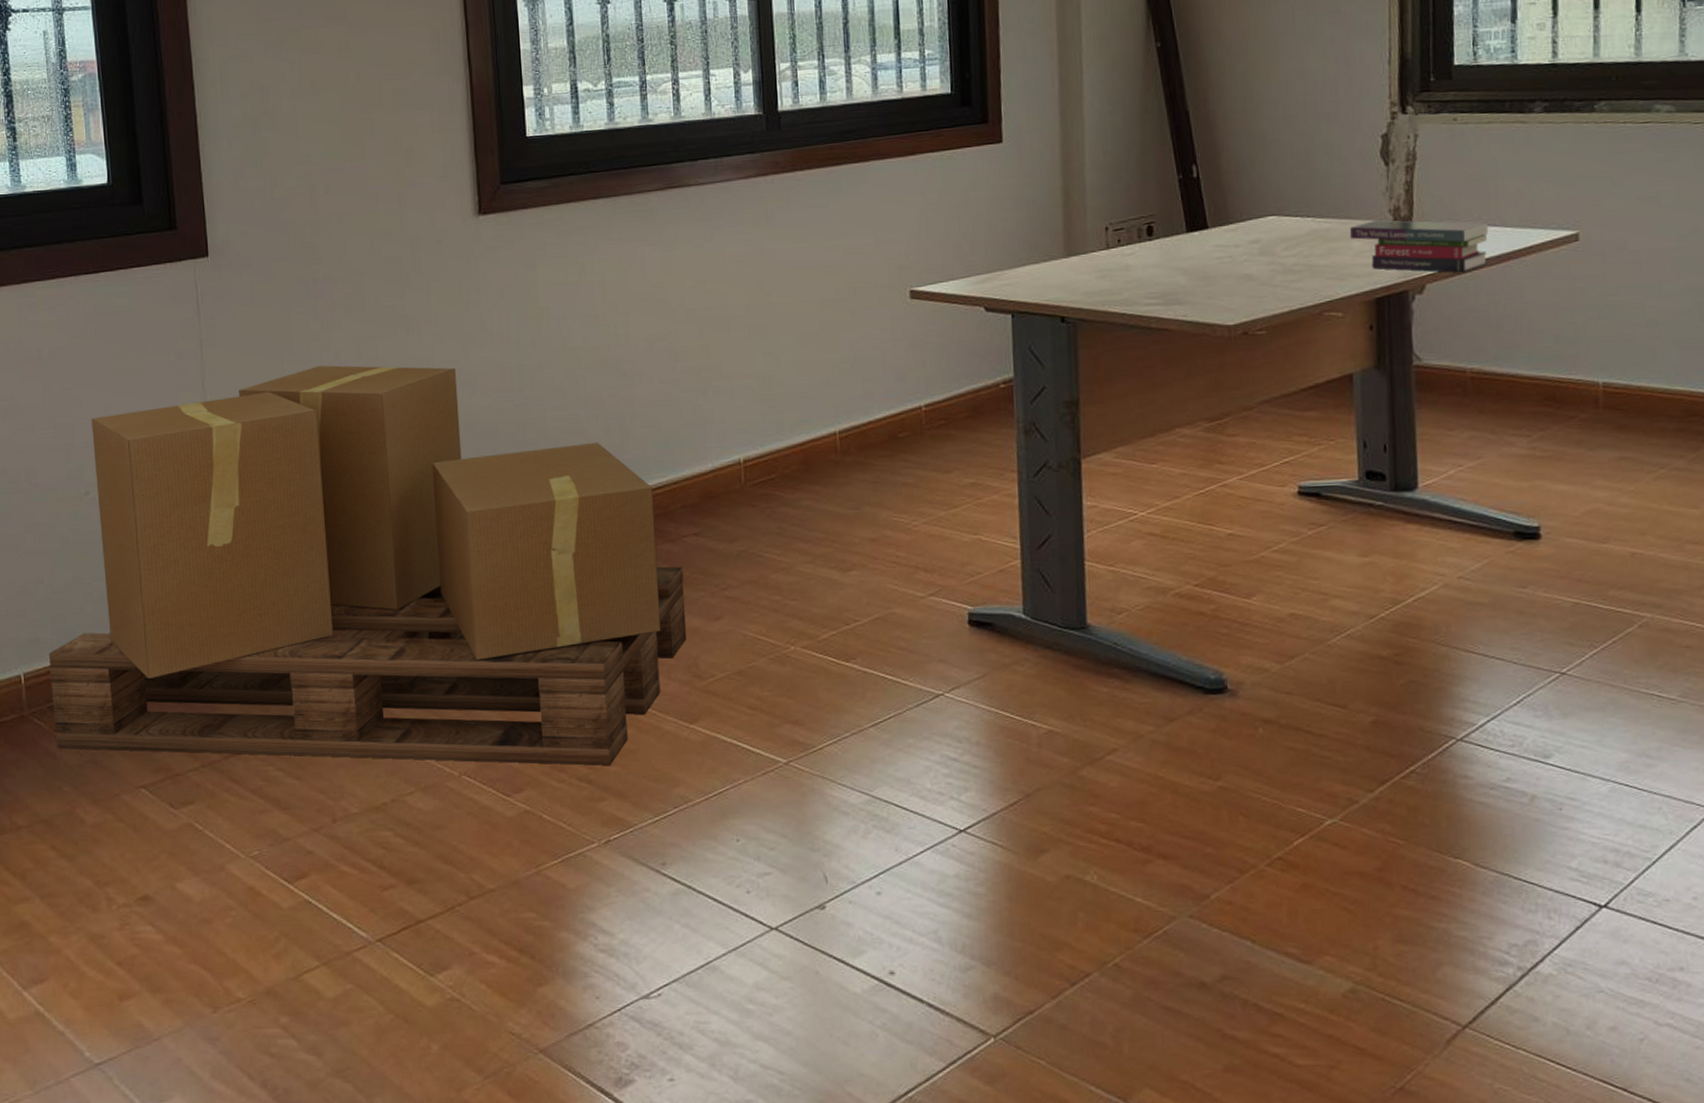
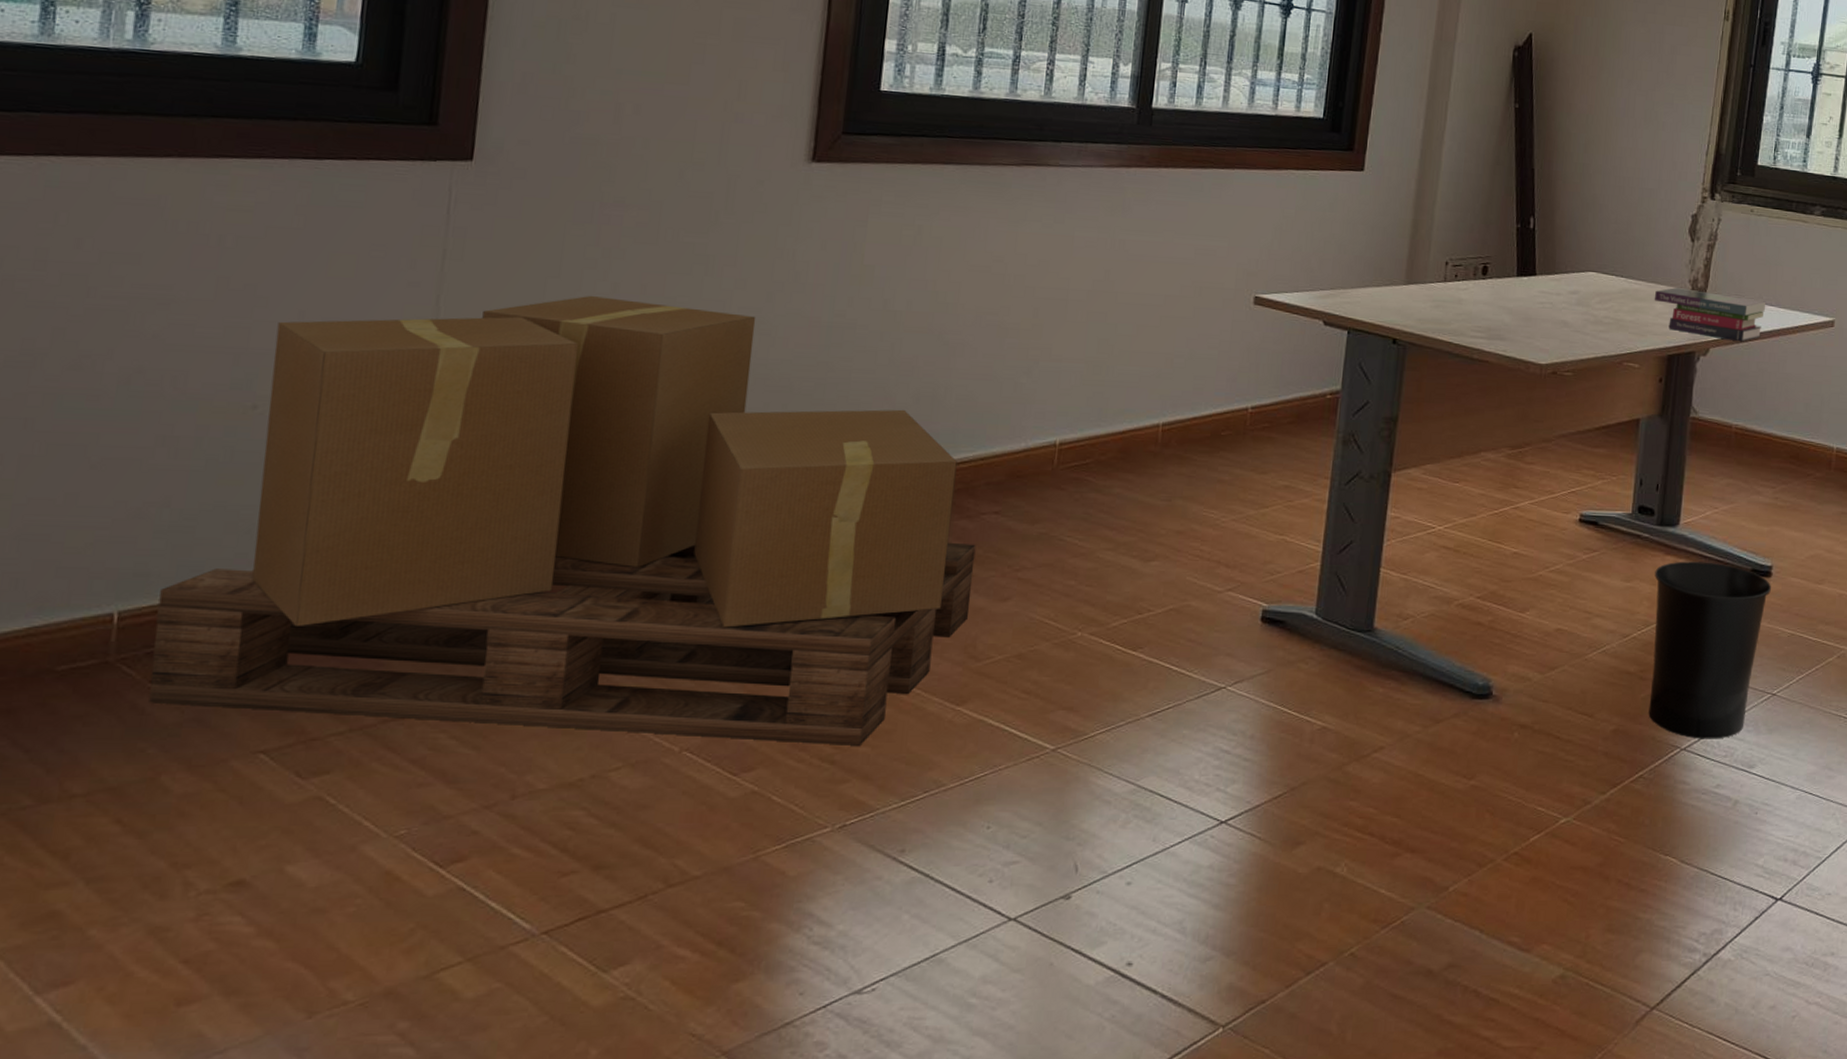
waste bin: none [1396,527,1542,728] -> present [1648,561,1771,739]

